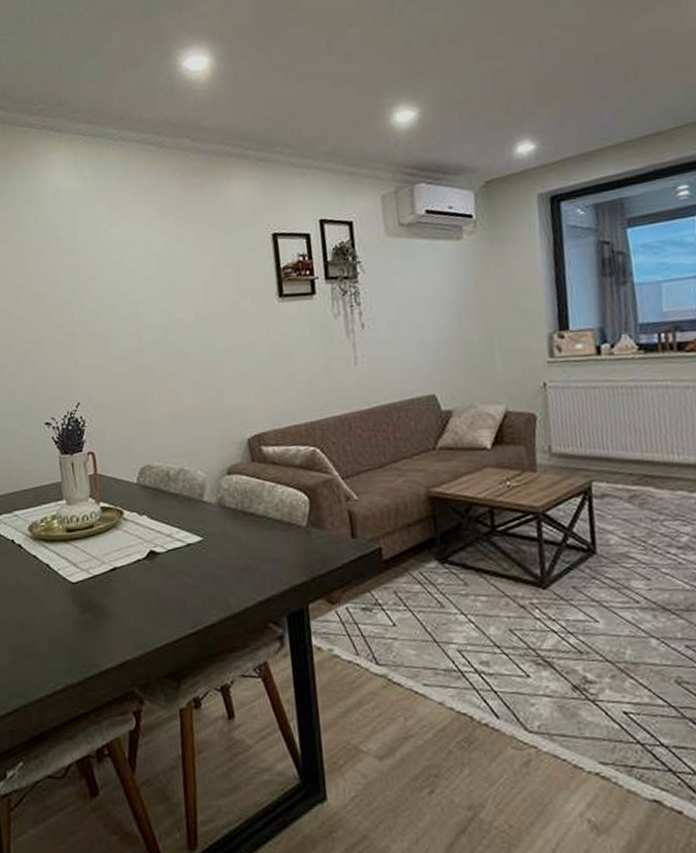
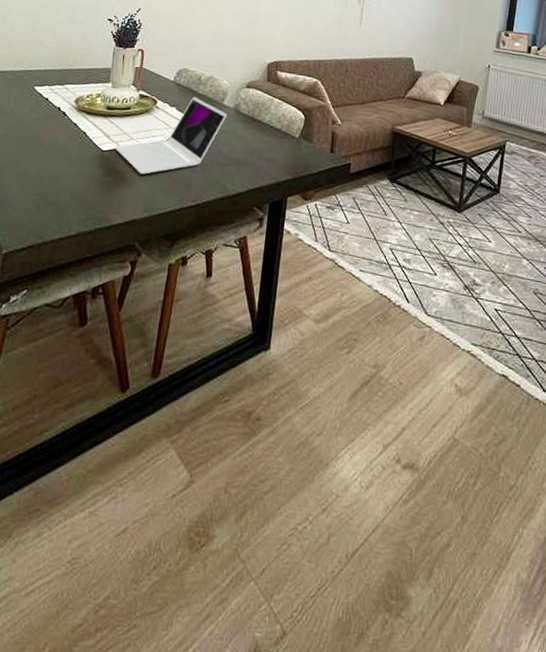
laptop: none [86,497,210,604] -> present [115,96,227,174]

